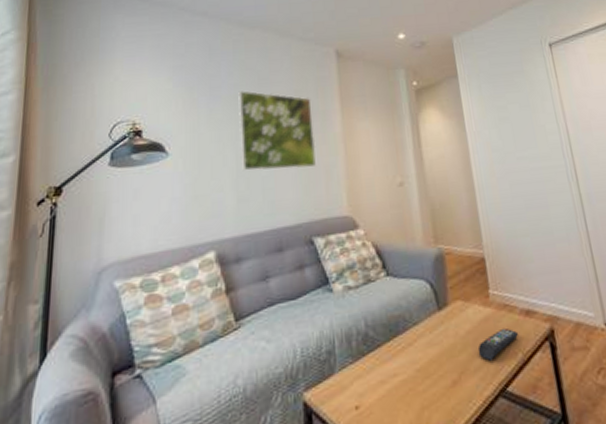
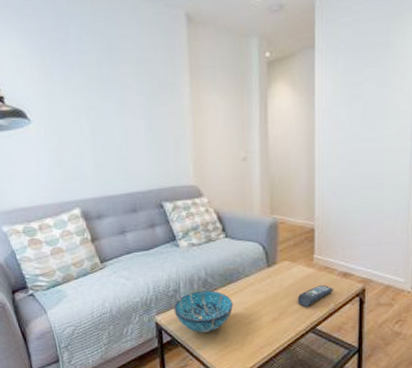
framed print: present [238,91,316,171] -> none [89,58,165,140]
decorative bowl: none [327,348,403,413] -> present [174,290,234,332]

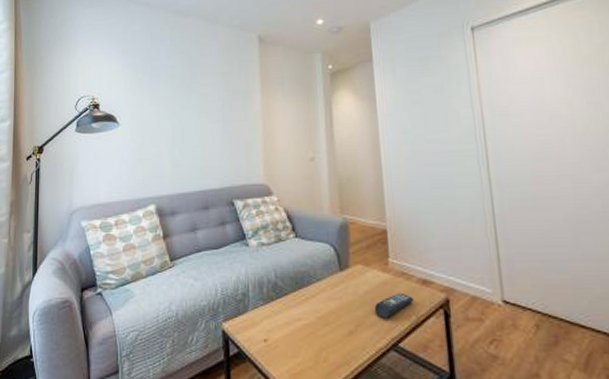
decorative bowl: present [174,290,234,332] -> none [242,295,306,345]

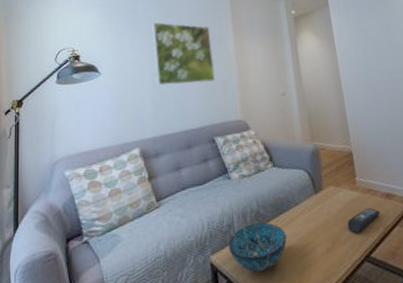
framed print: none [174,72,238,141] -> present [152,22,215,86]
decorative bowl: none [242,295,306,345] -> present [228,222,287,272]

